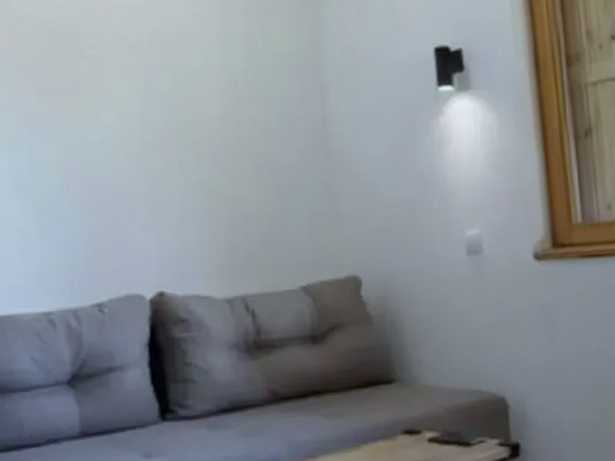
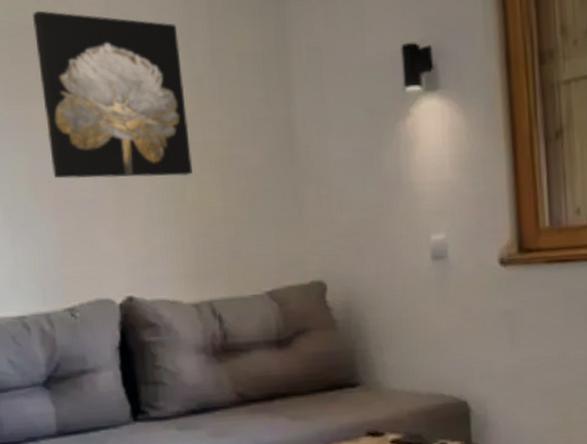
wall art: none [69,10,228,174] -> present [32,10,193,179]

